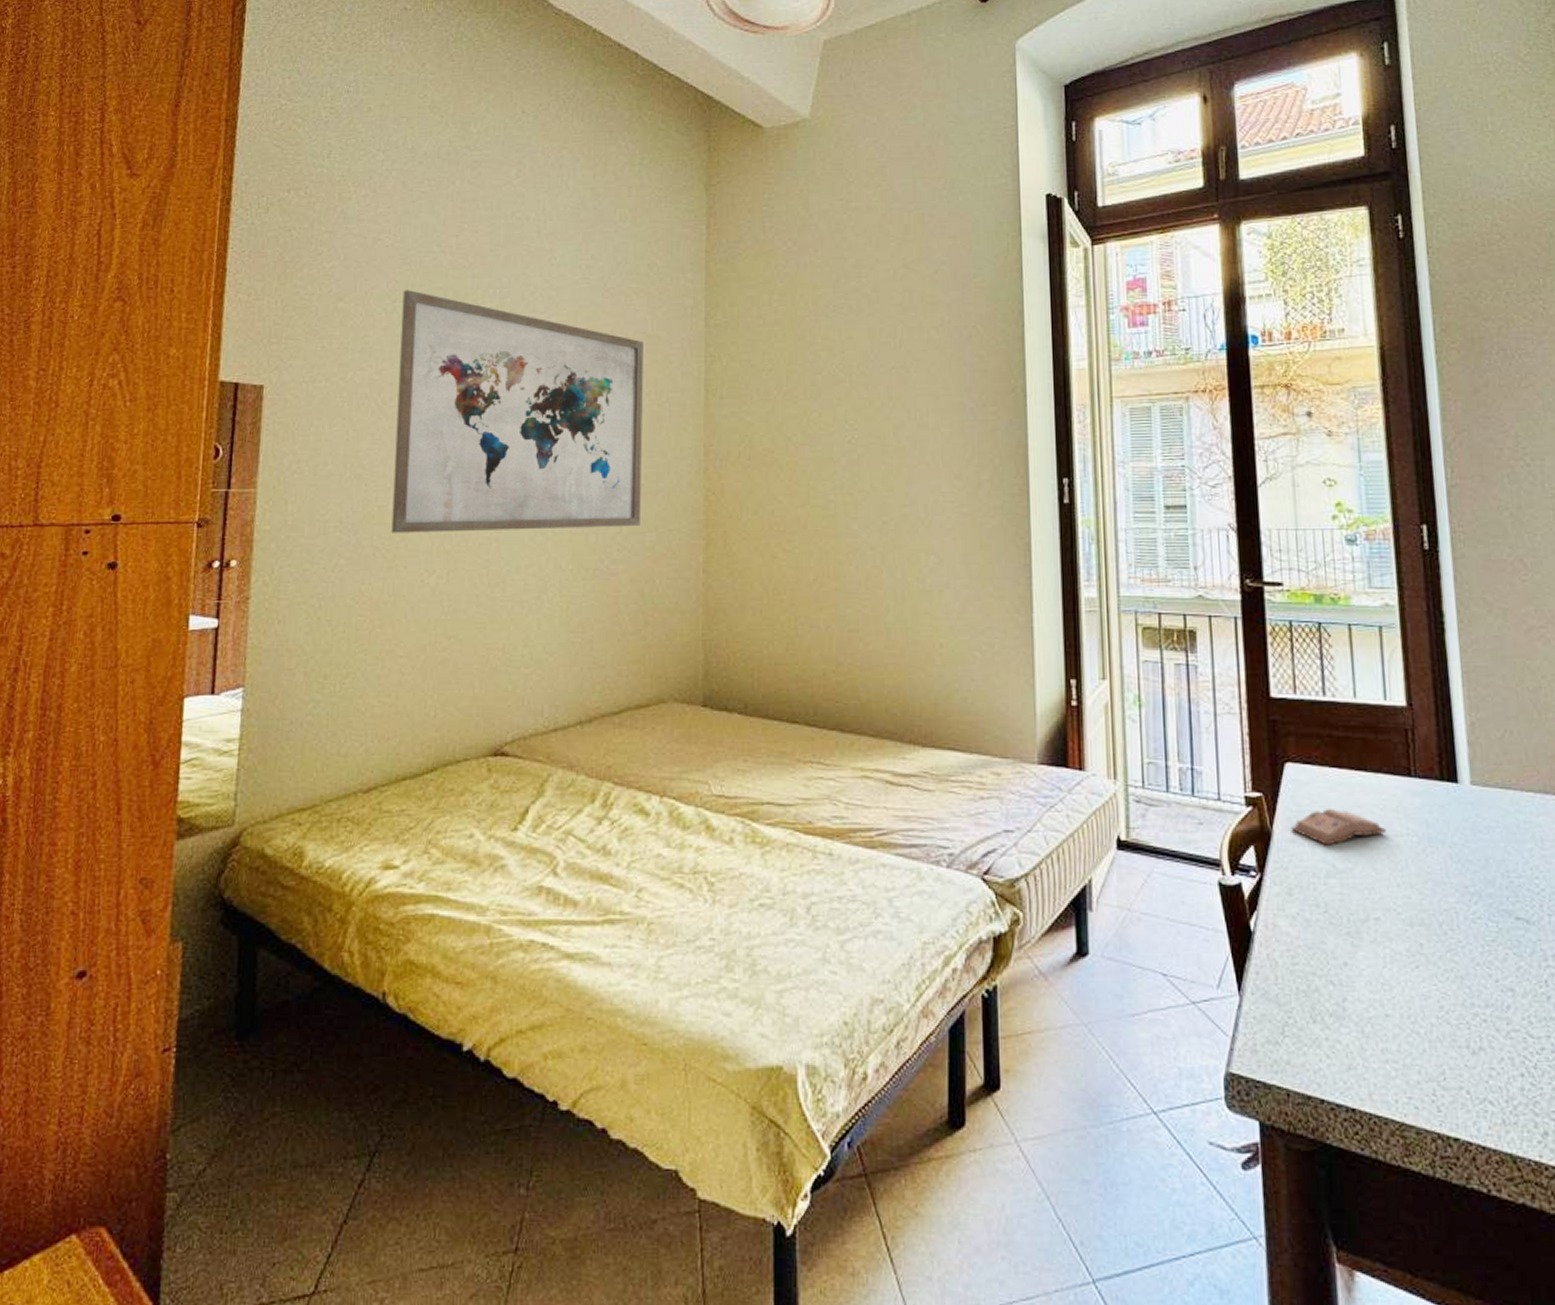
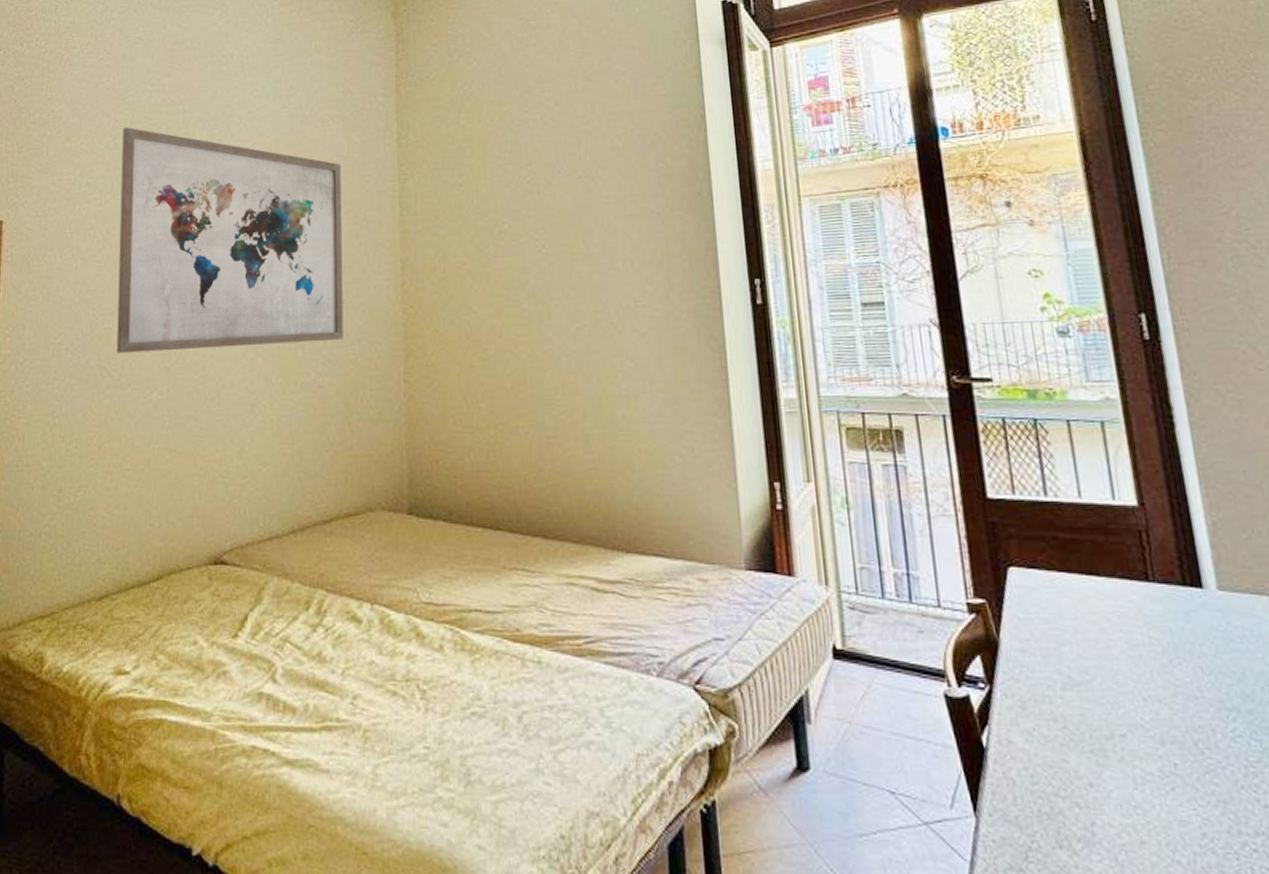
book: present [1291,809,1387,846] -> none [1019,616,1126,656]

